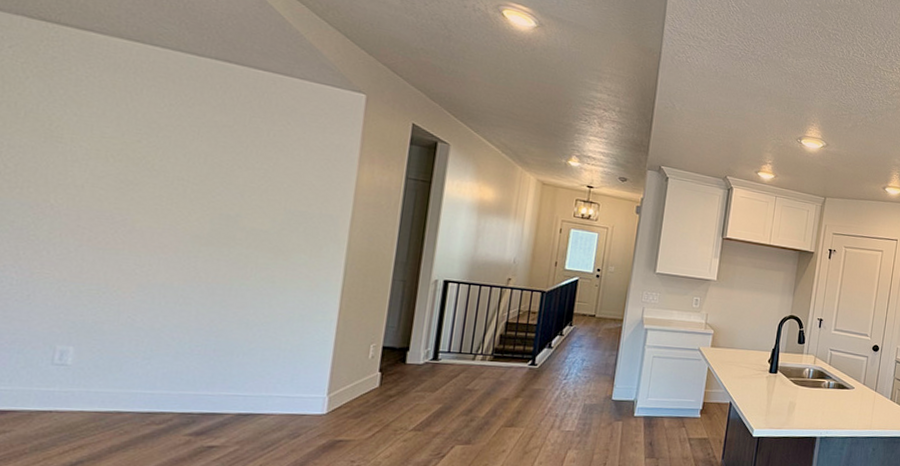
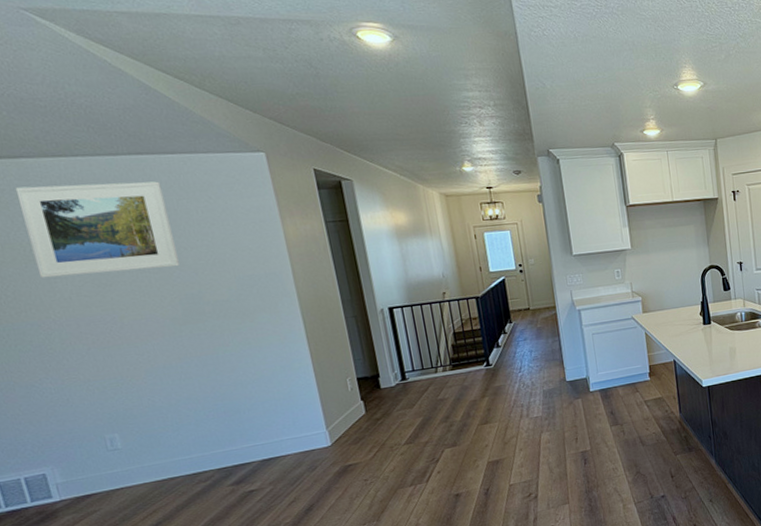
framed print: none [56,59,239,184] -> present [15,181,180,279]

